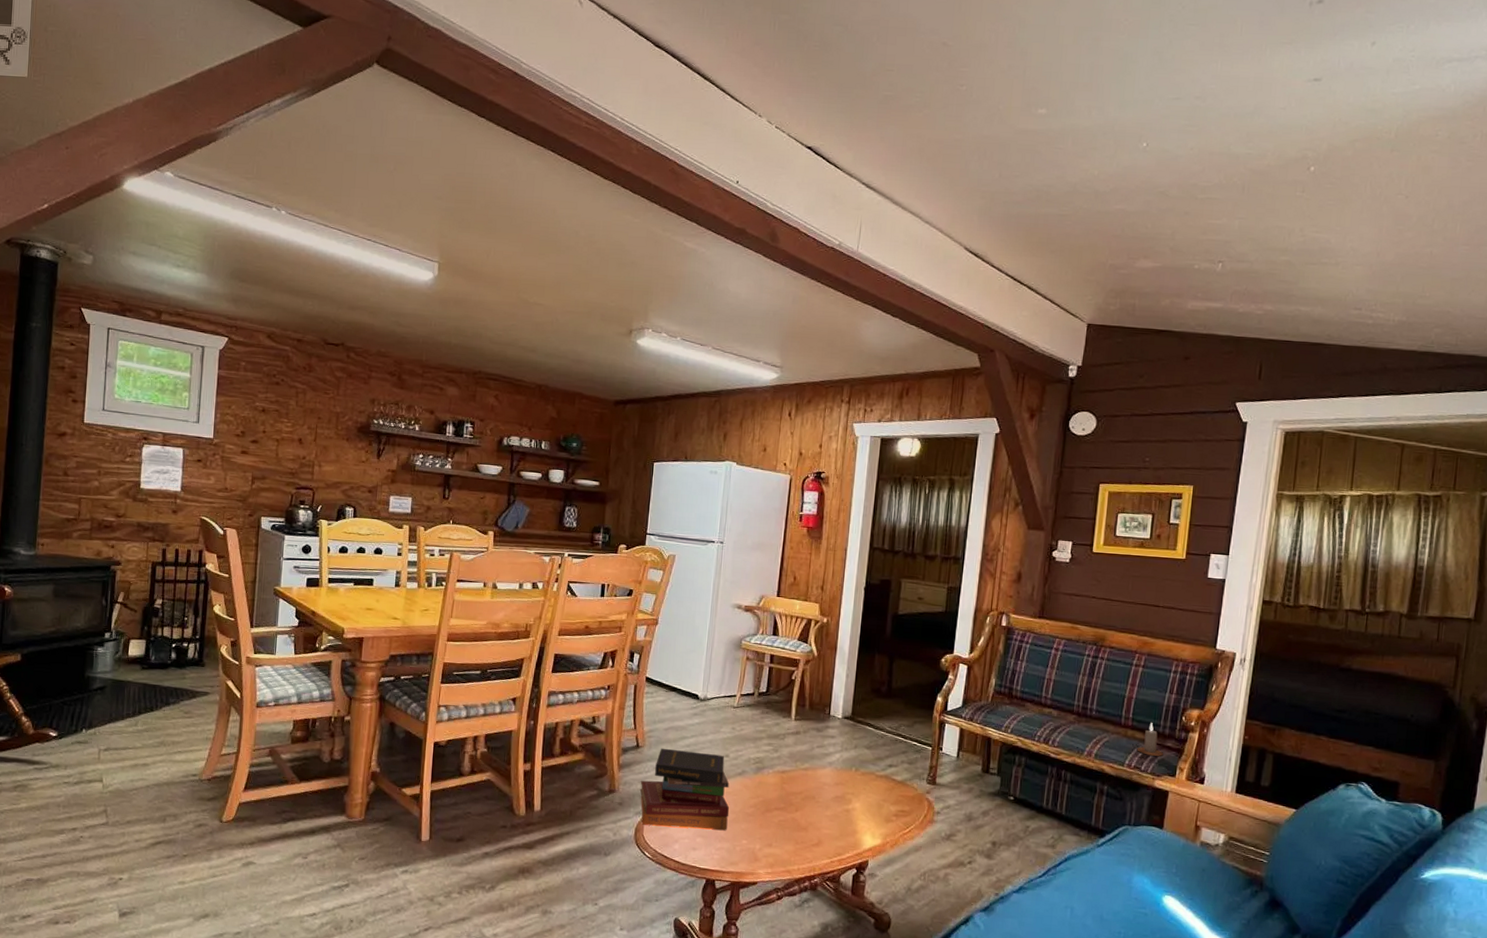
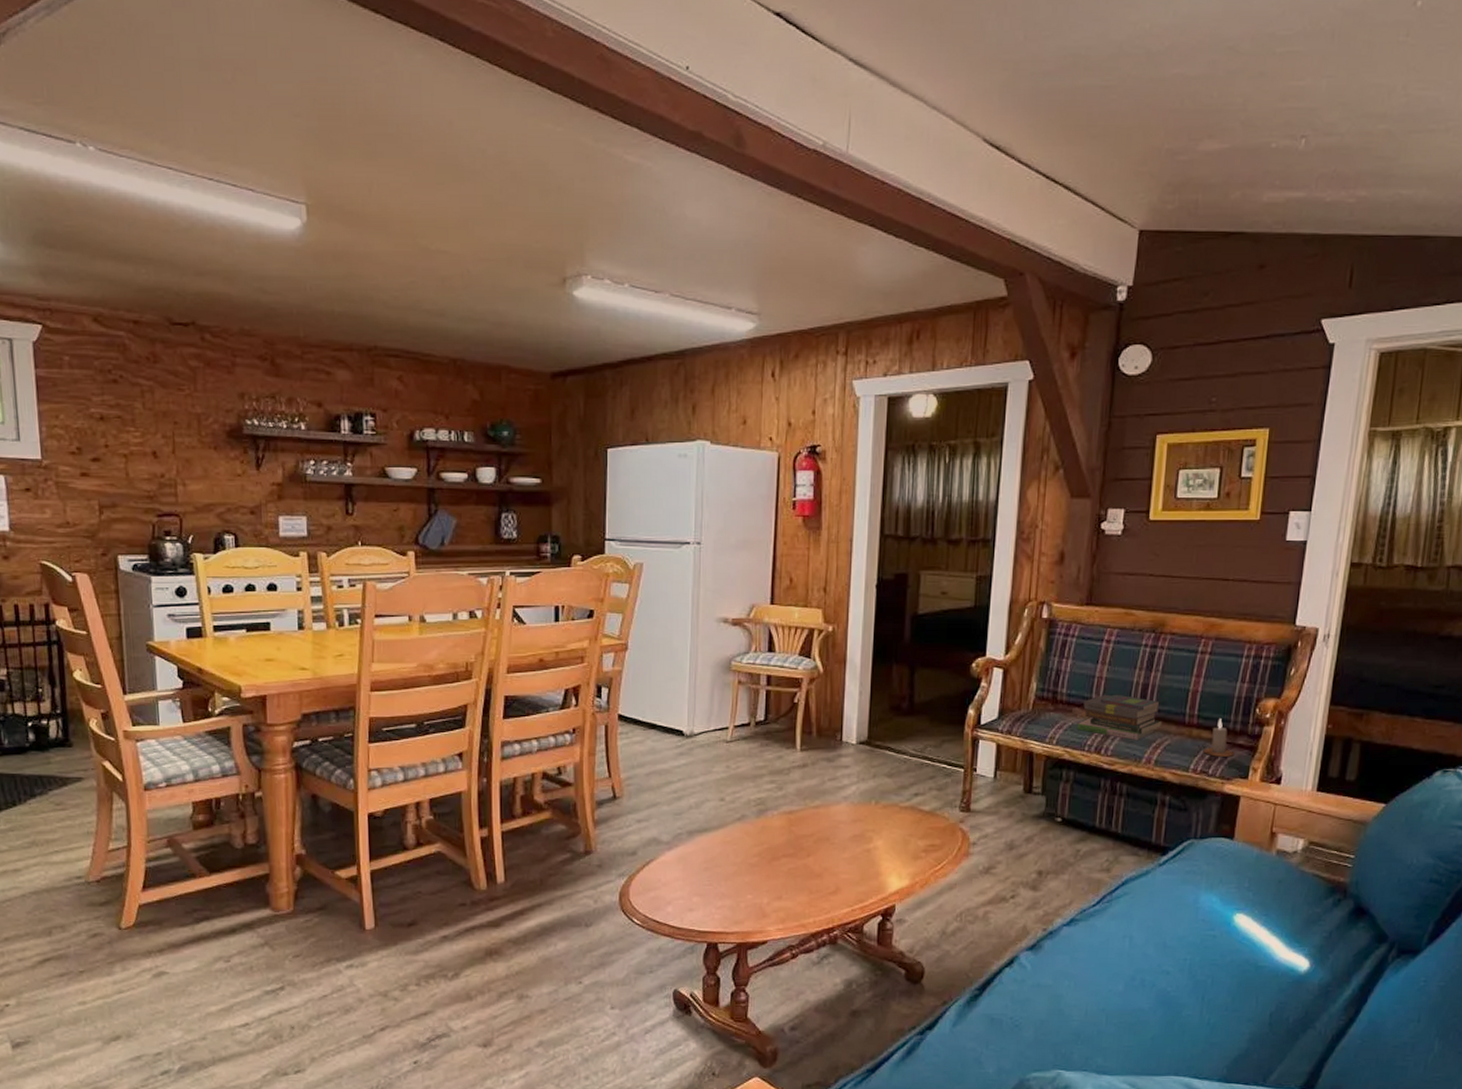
books: present [639,748,730,830] -> none [621,797,730,888]
books: none [1028,694,1101,736] -> present [1076,694,1161,741]

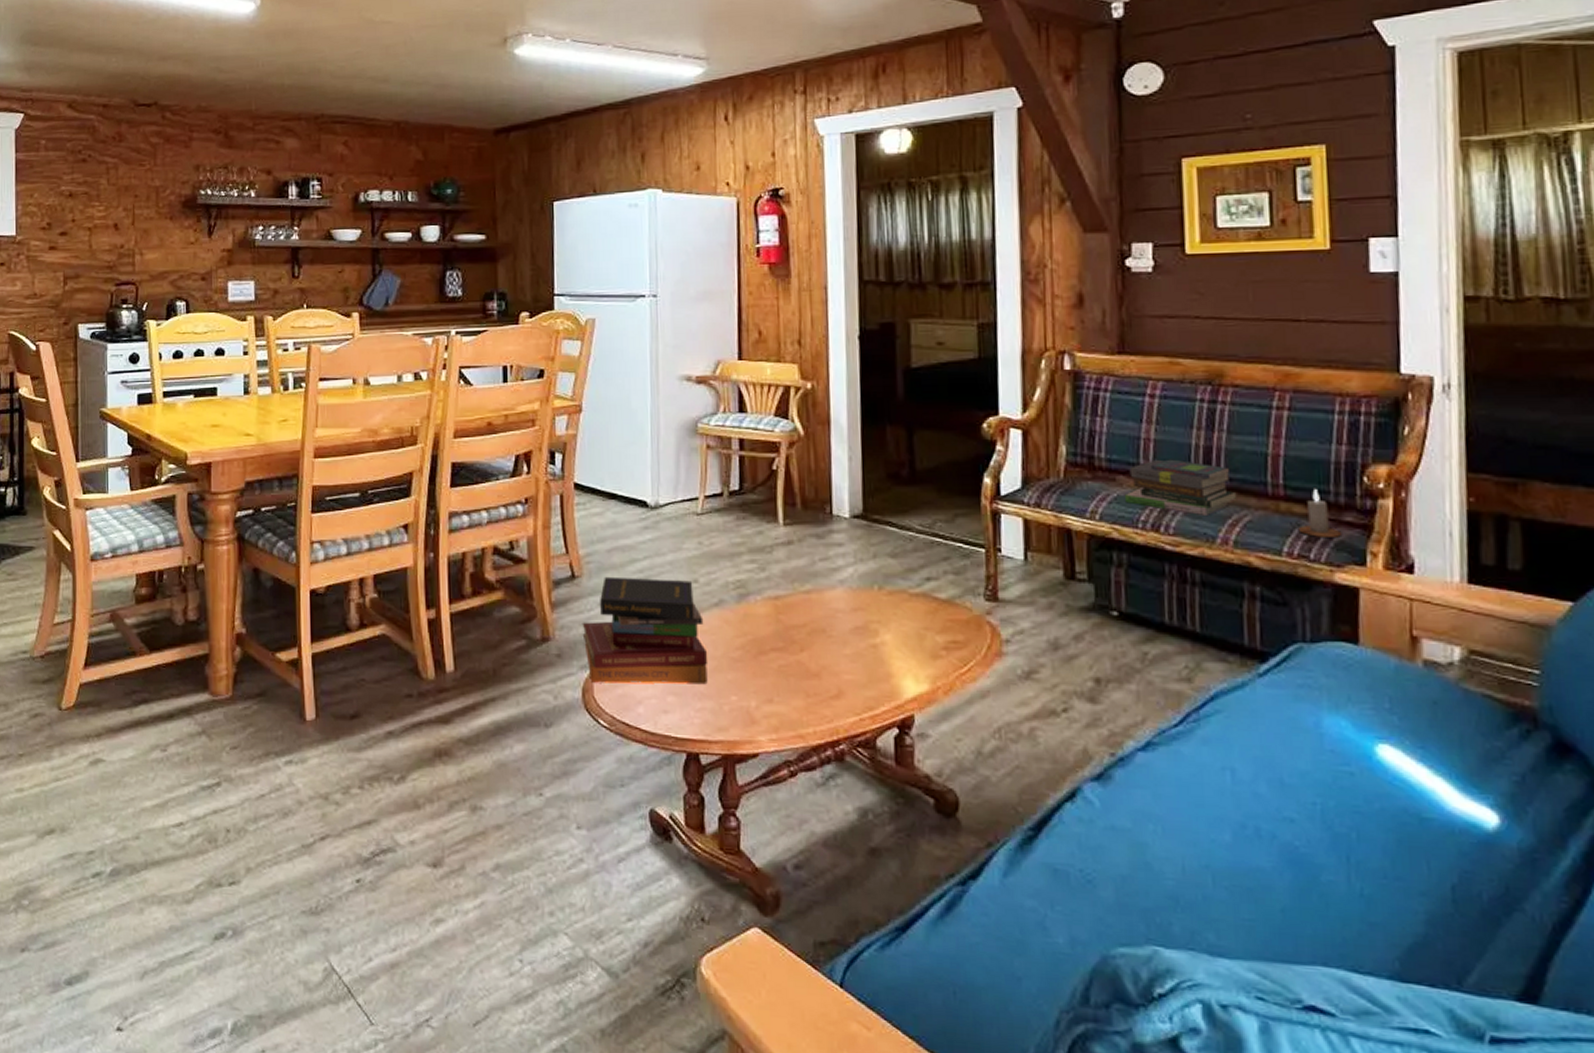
books: none [621,797,730,888] -> present [582,576,708,684]

